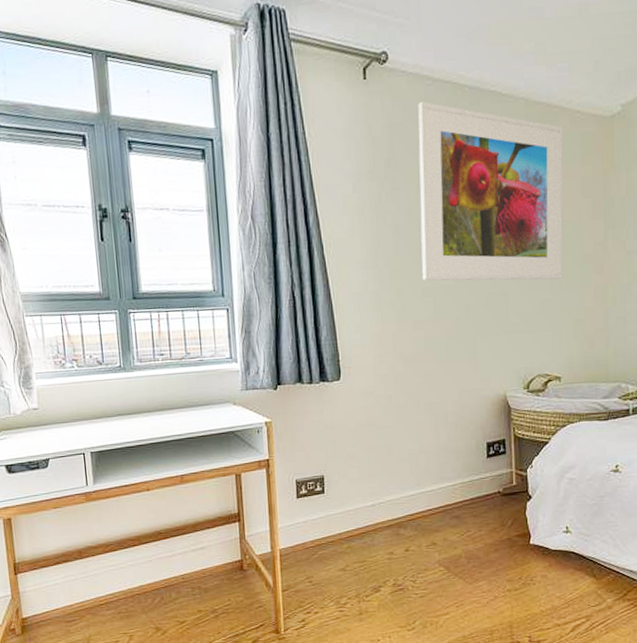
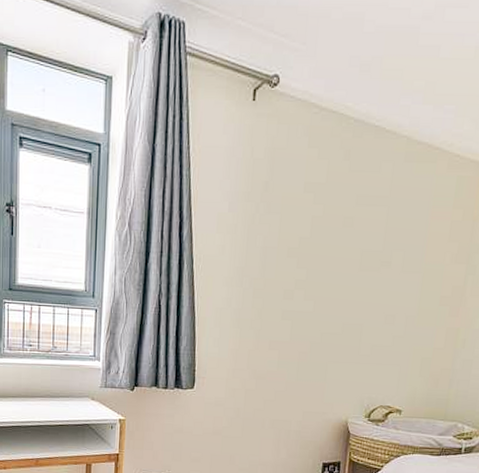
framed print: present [418,101,564,281] -> none [283,128,440,317]

